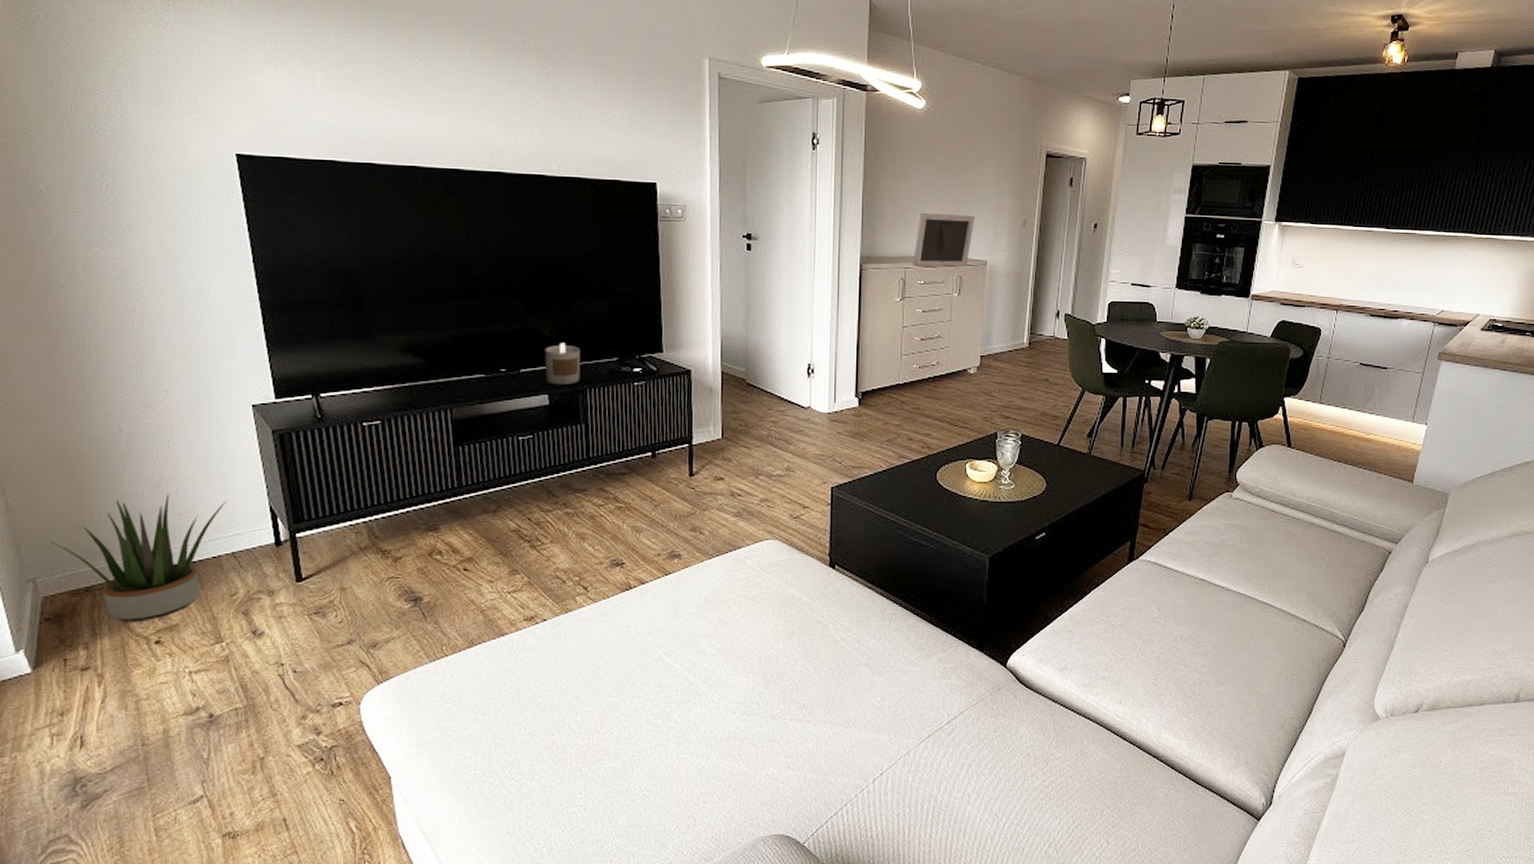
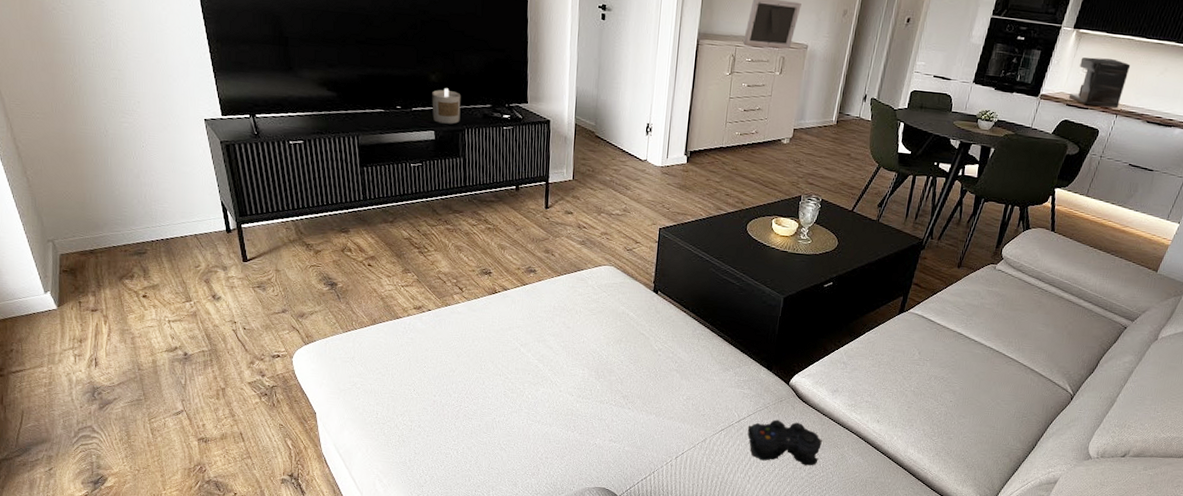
potted plant: present [51,494,227,622] -> none [63,184,189,280]
game controller: none [960,714,1055,771] -> present [747,419,822,466]
coffee maker: none [1282,251,1342,305] -> present [1068,57,1131,109]

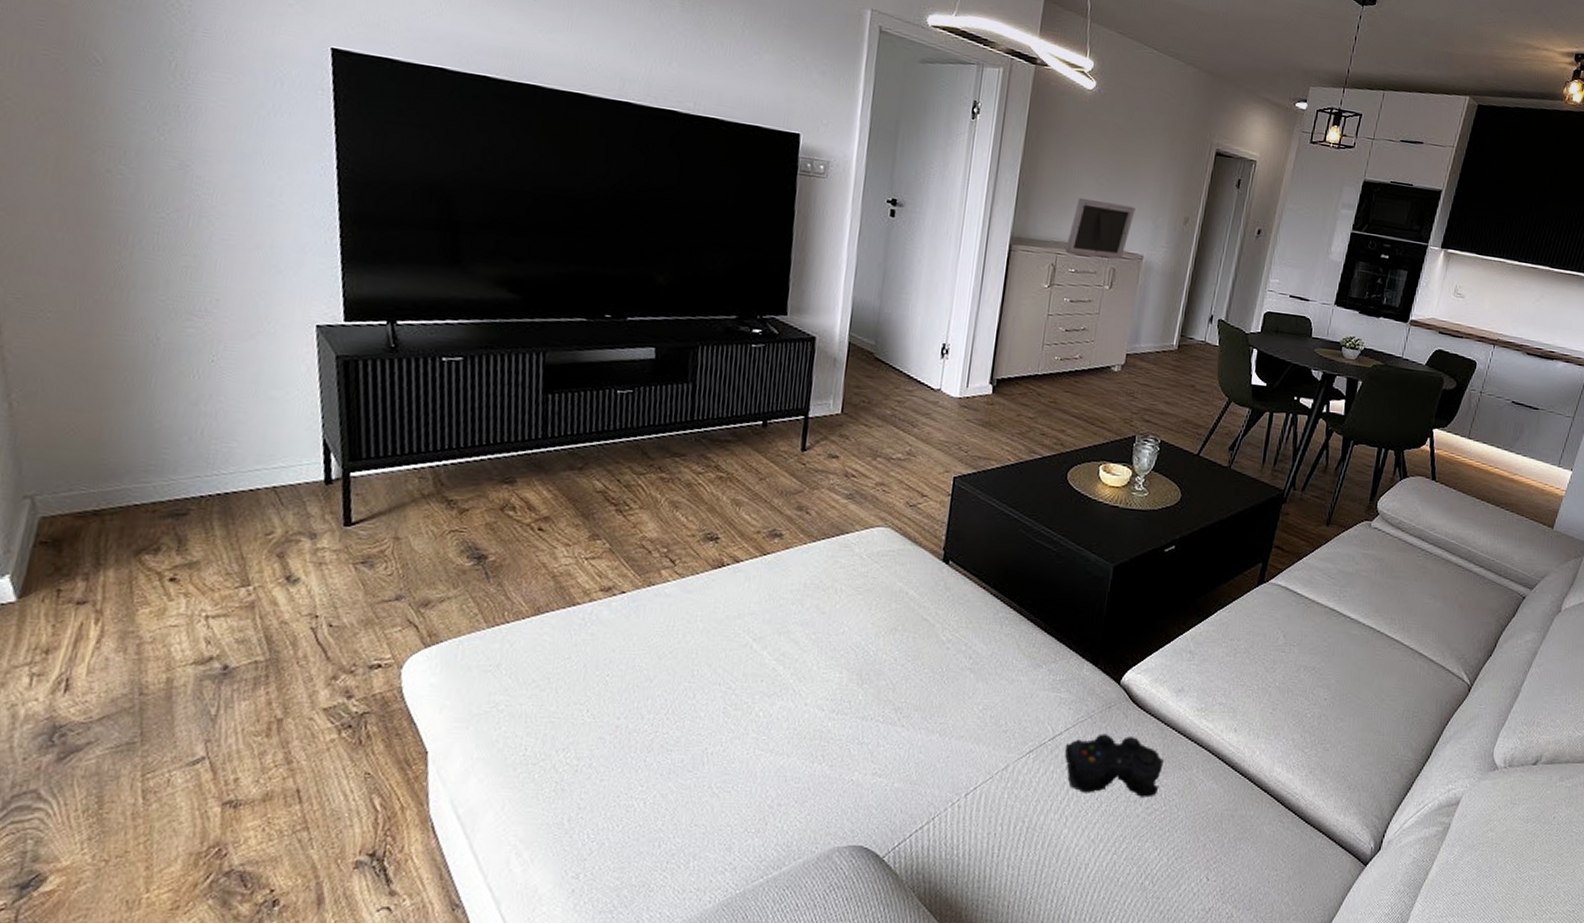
candle: present [432,88,461,124] -> none [654,293,697,340]
coffee maker: present [1068,57,1131,109] -> none [1441,280,1505,338]

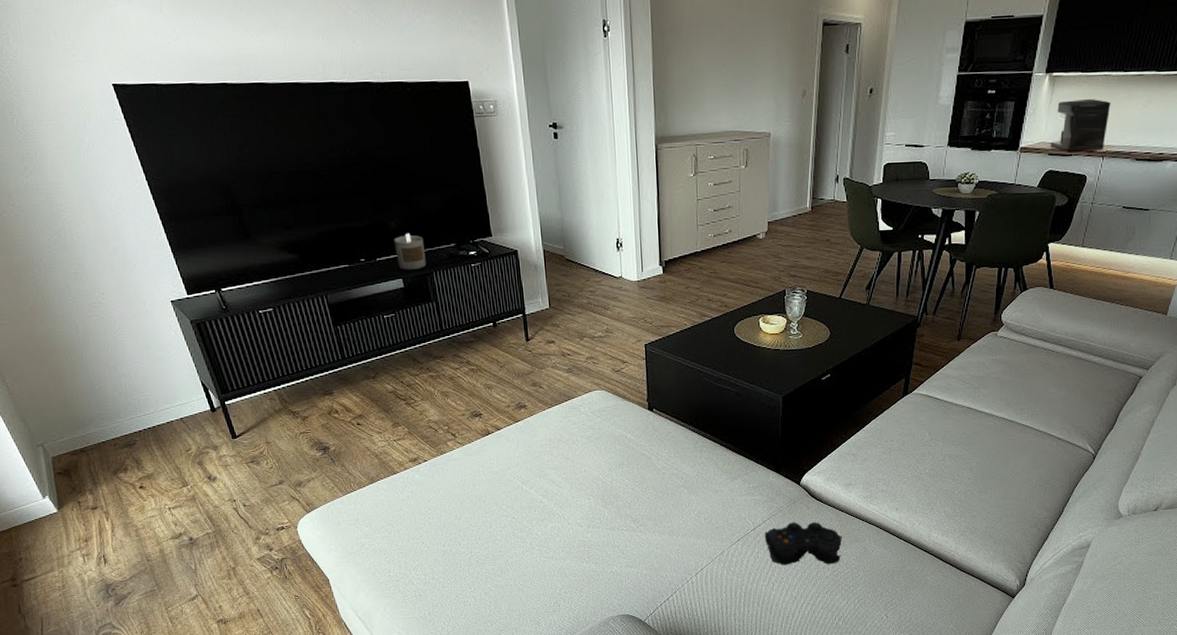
candle: none [654,293,697,340] -> present [394,233,427,270]
picture frame: present [1065,197,1135,260] -> none [703,89,758,144]
coffee maker: none [1441,280,1505,338] -> present [1050,99,1111,153]

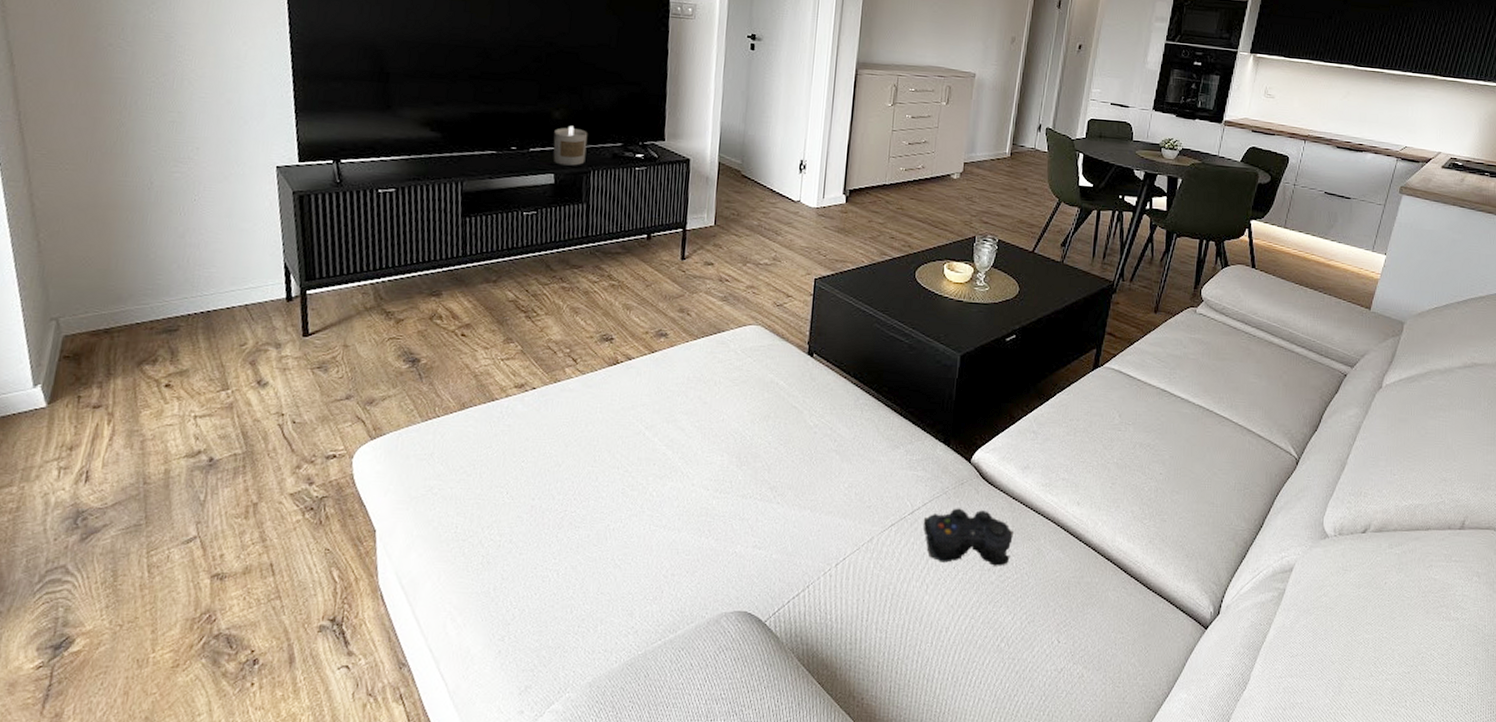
coffee maker: present [1050,99,1111,153] -> none [1253,82,1313,134]

